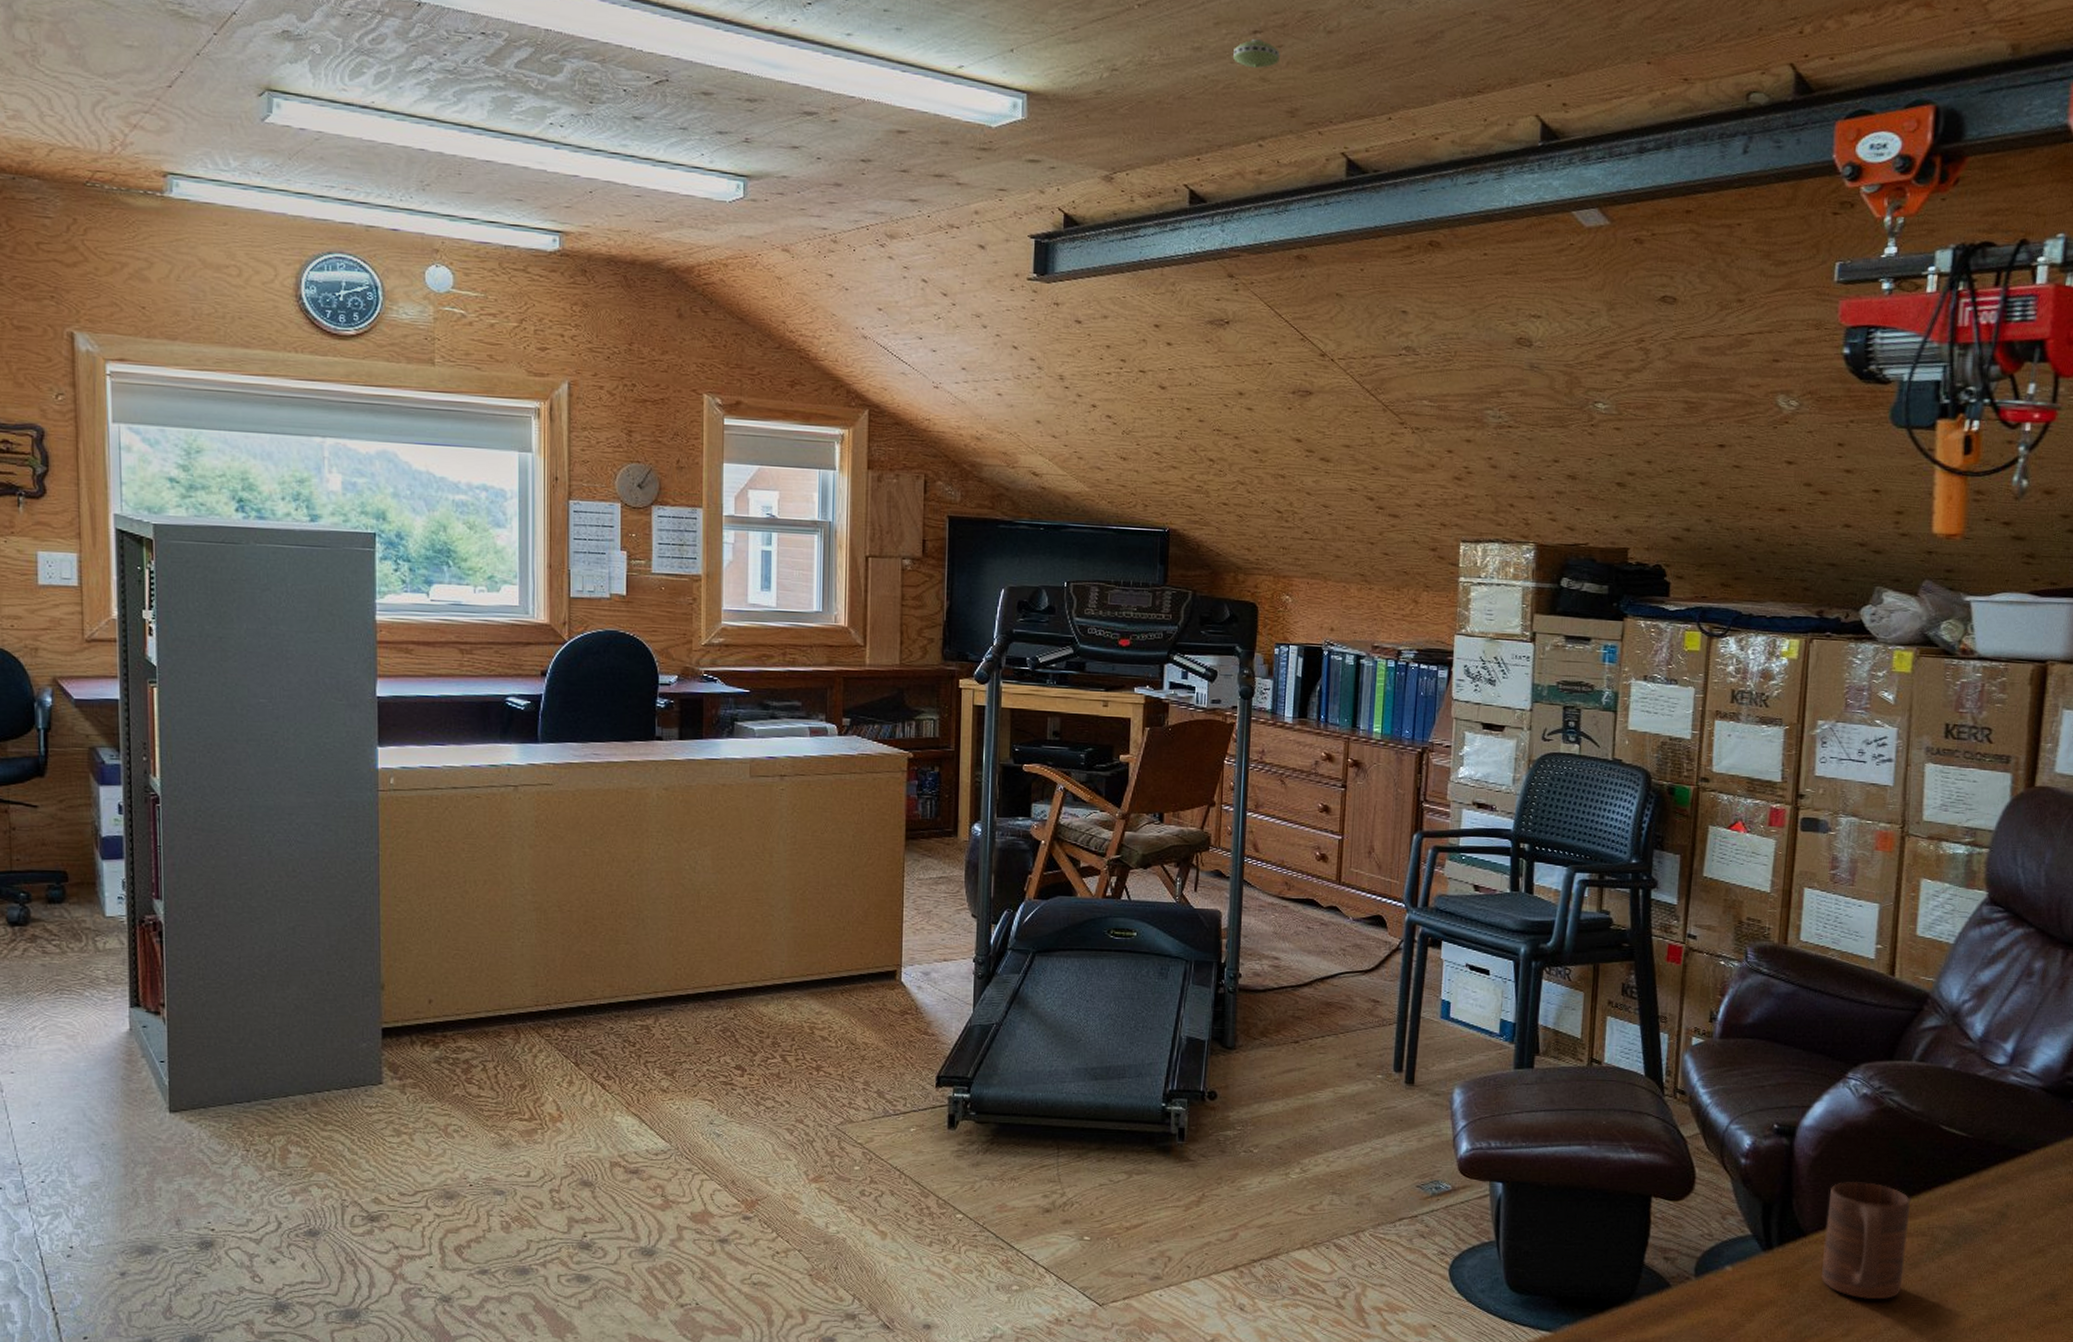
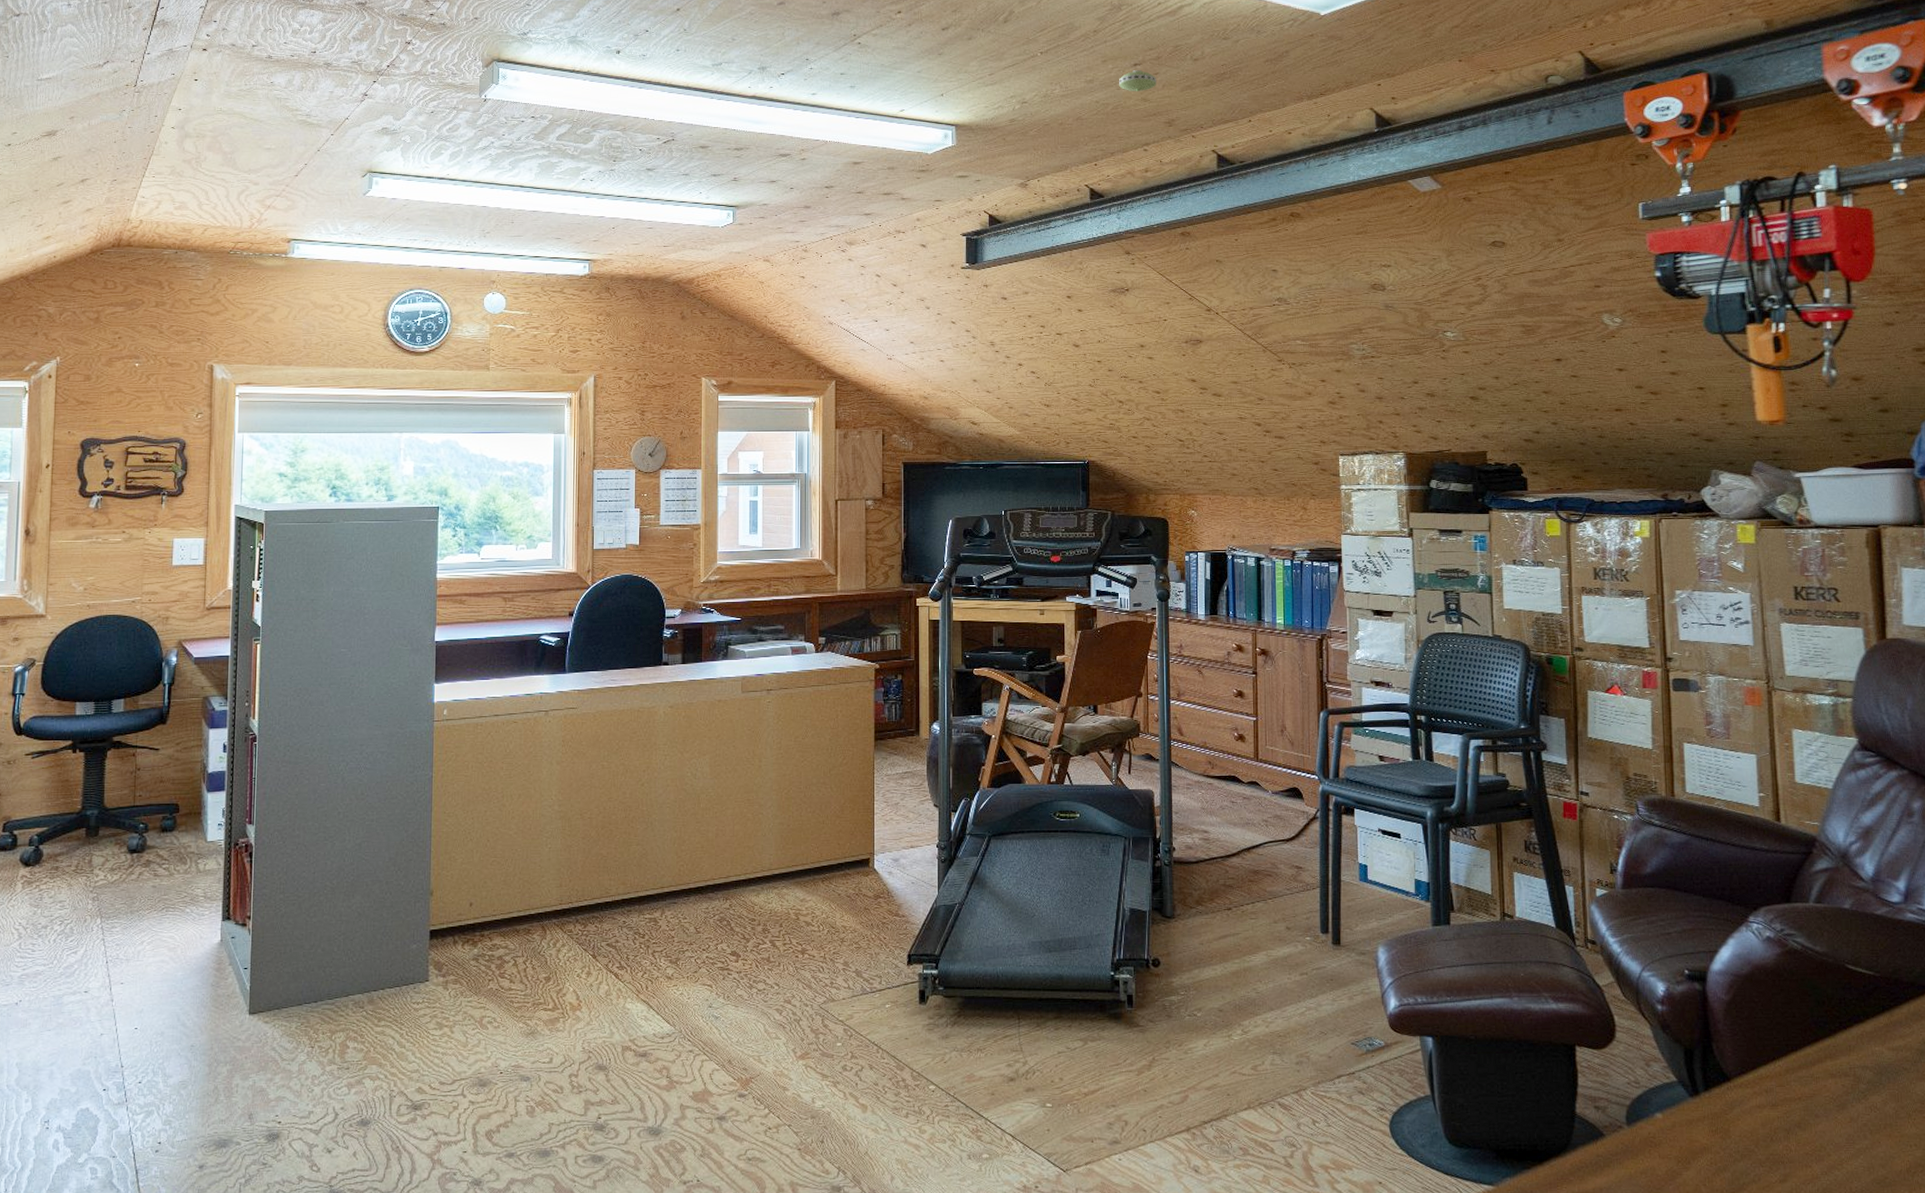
cup: present [1821,1181,1910,1299] -> none [1747,1023,1833,1143]

